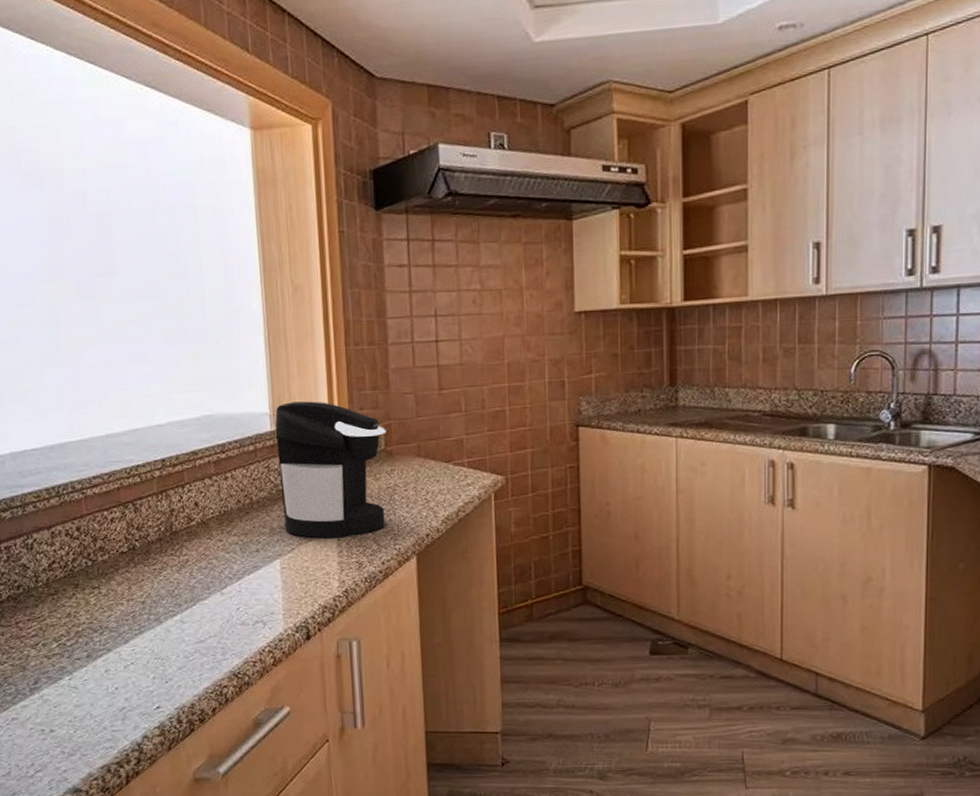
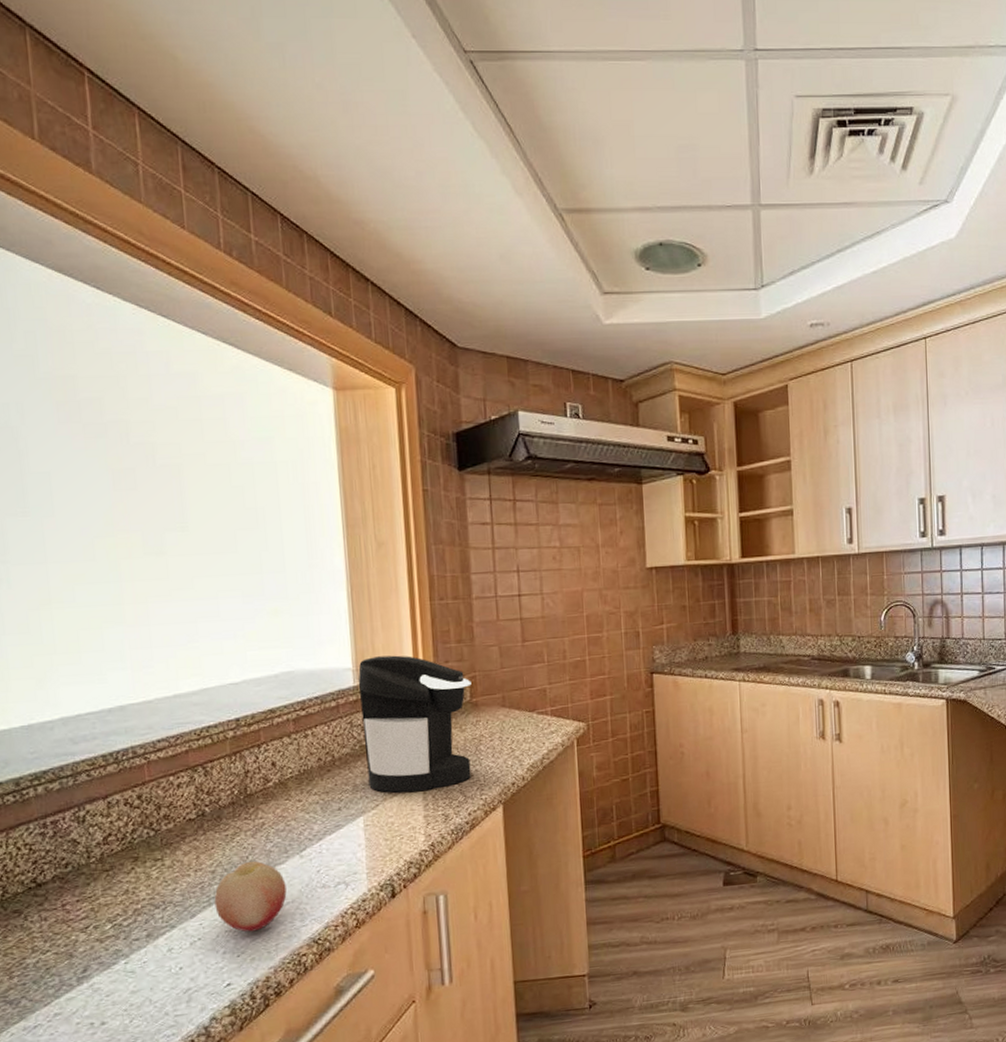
fruit: none [144,595,209,661] -> present [214,860,287,932]

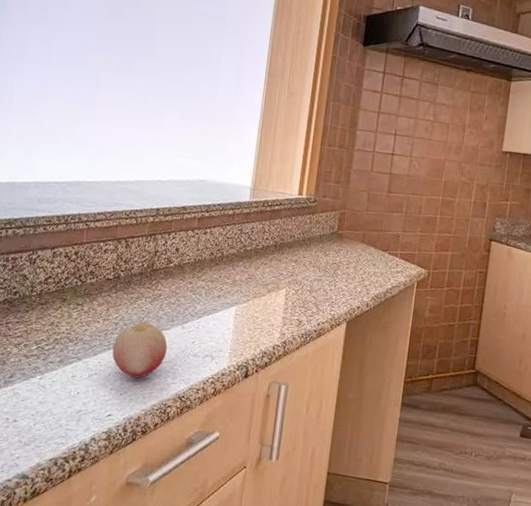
coffee maker: present [358,655,472,793] -> none [245,181,341,298]

